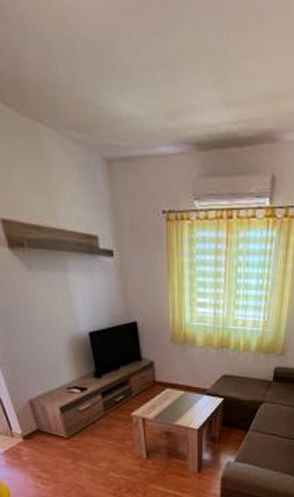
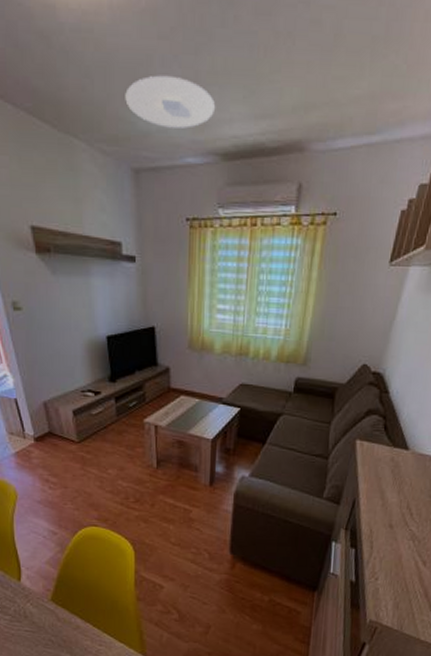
ceiling light: none [91,56,187,116] -> present [125,75,216,129]

